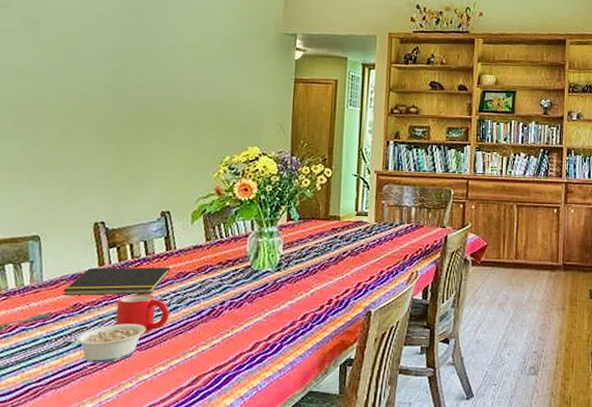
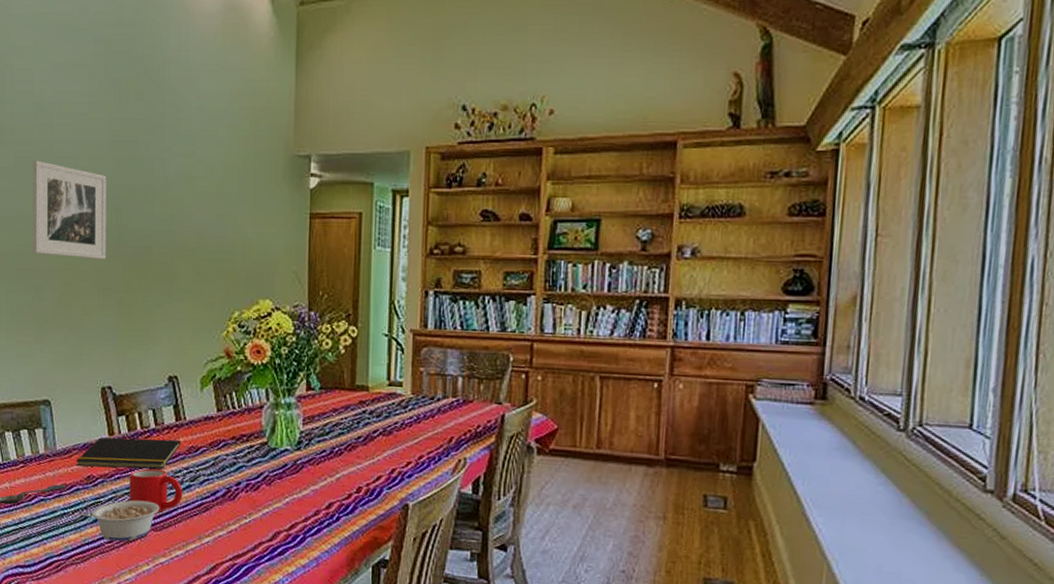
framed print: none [33,24,112,111] -> present [33,160,107,259]

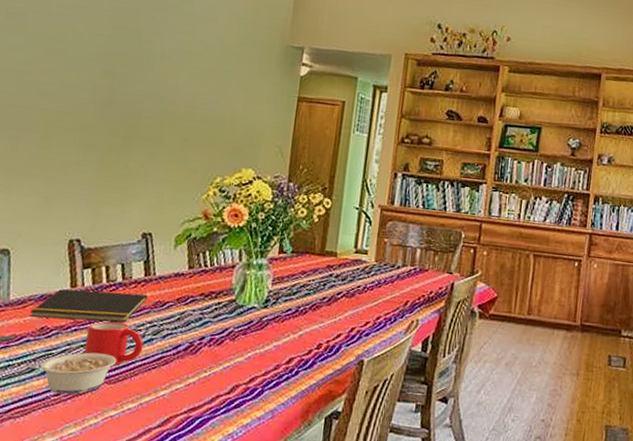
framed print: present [33,160,107,259] -> none [12,18,103,118]

